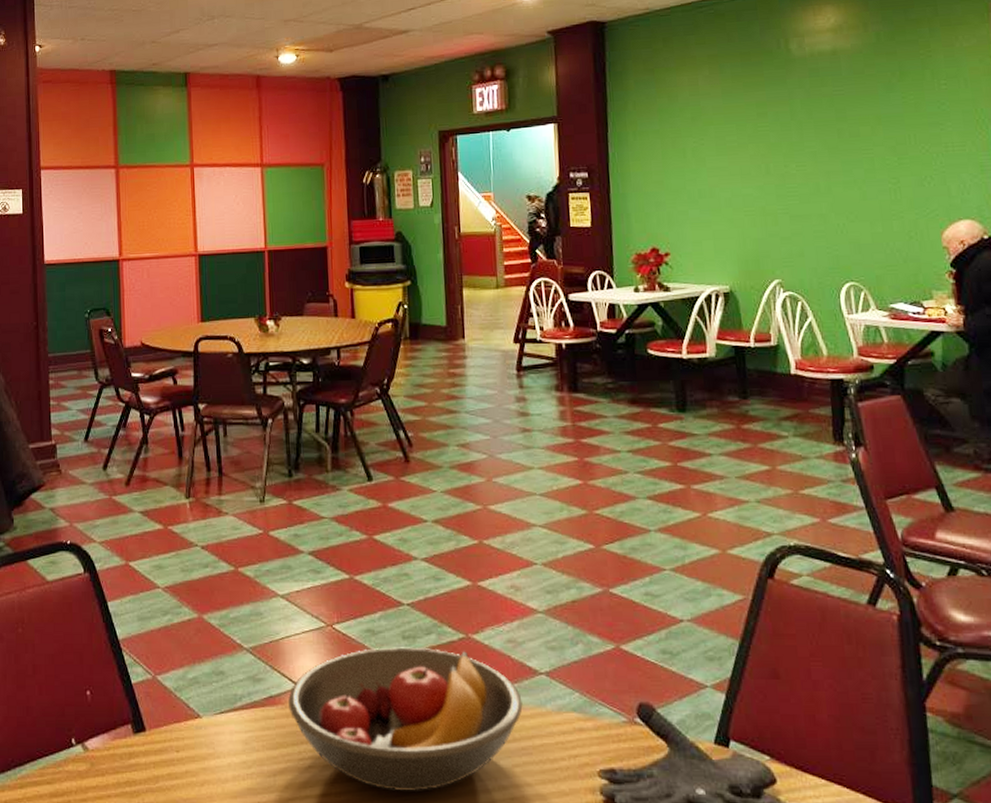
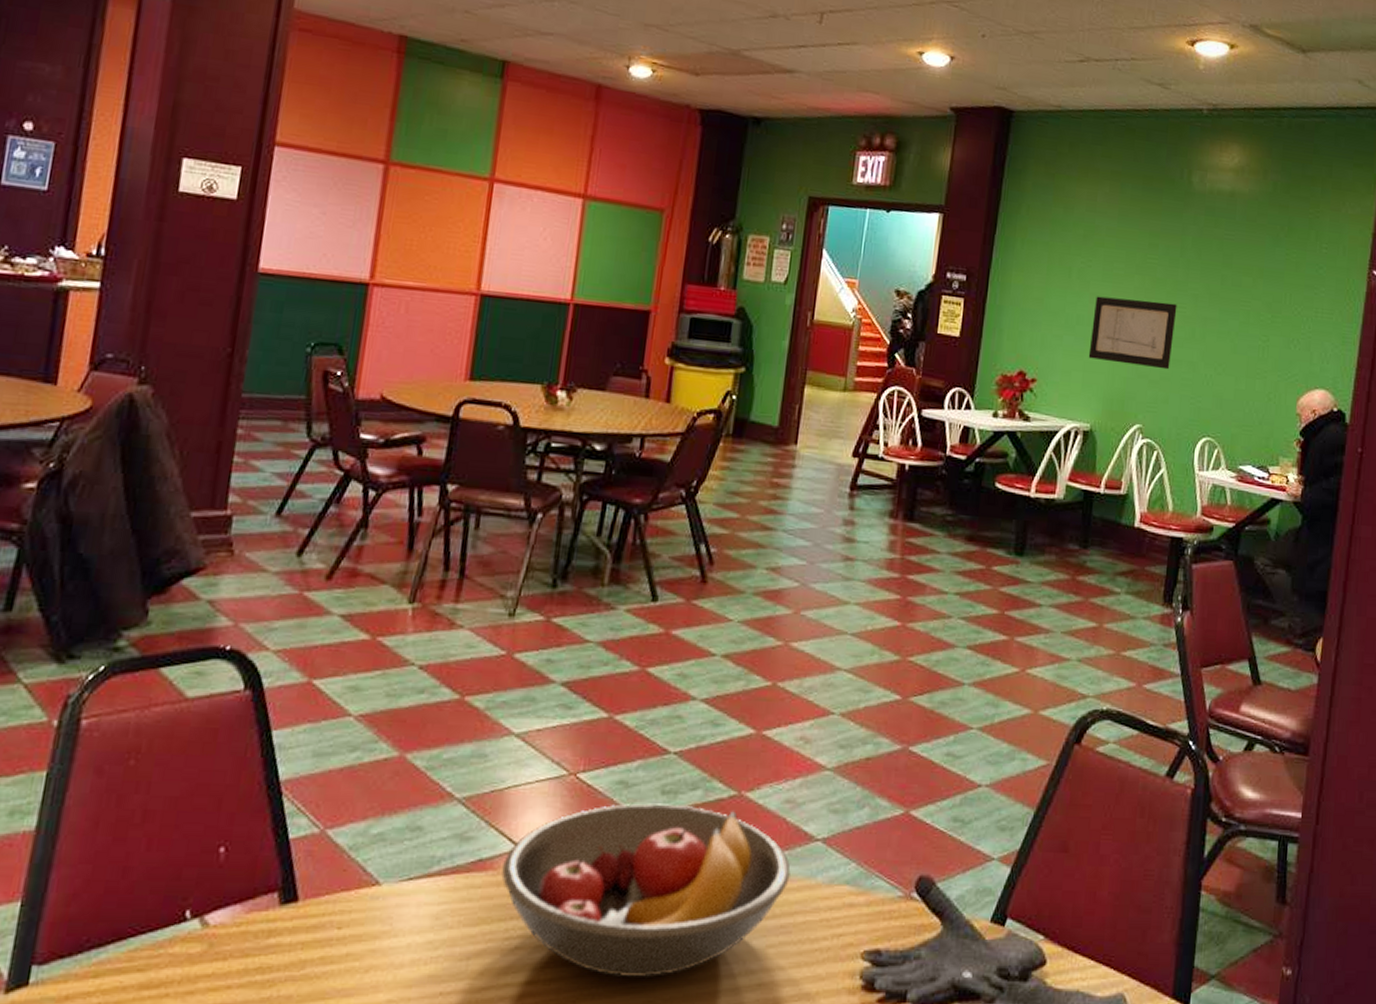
wall art: none [713,163,800,227] -> present [1088,296,1177,370]

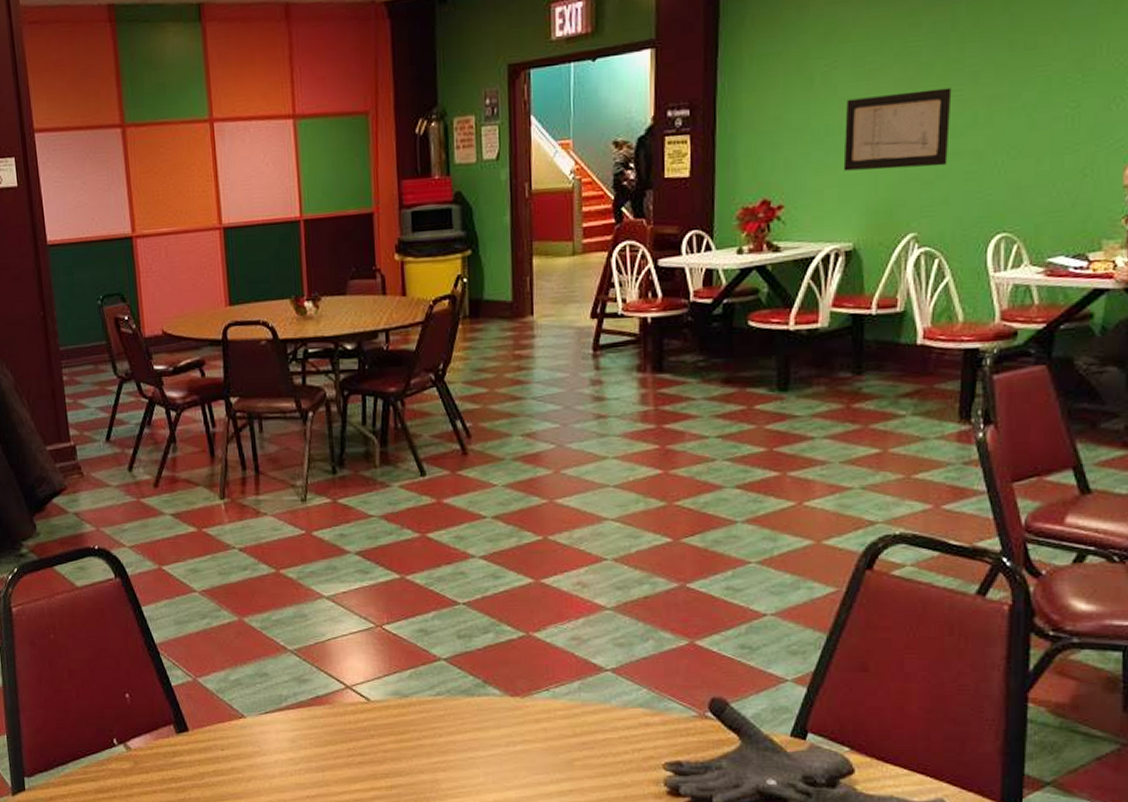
fruit bowl: present [501,802,791,977] -> none [336,646,585,784]

